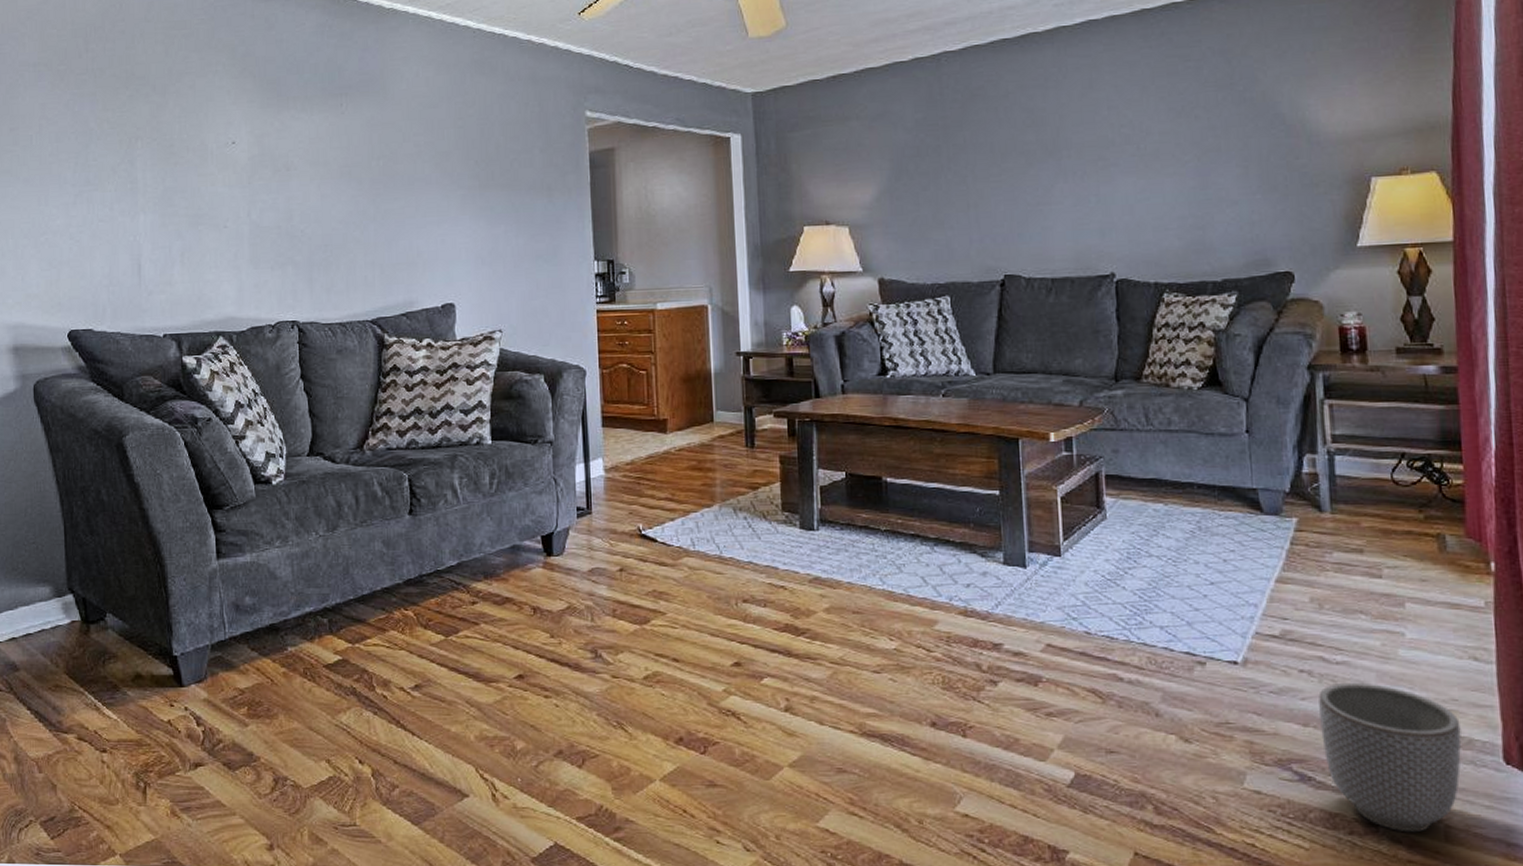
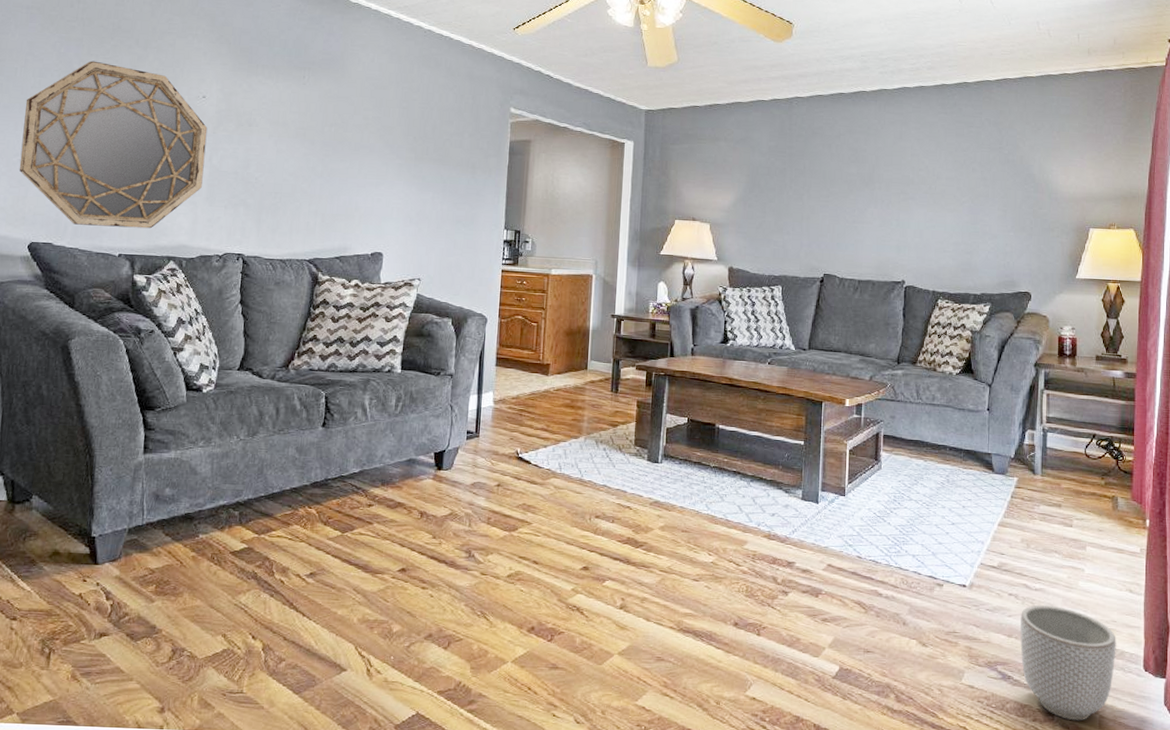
home mirror: none [45,116,243,306] -> present [19,61,208,229]

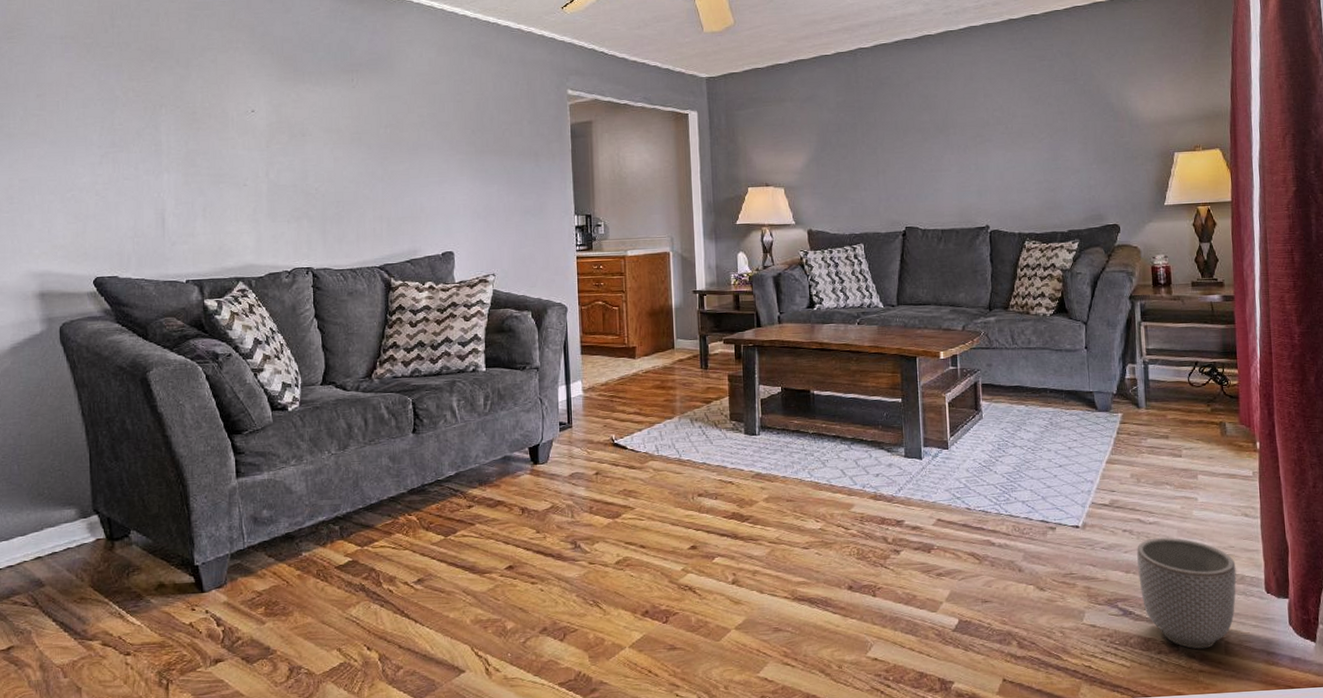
home mirror: present [19,61,208,229] -> none [72,85,262,255]

